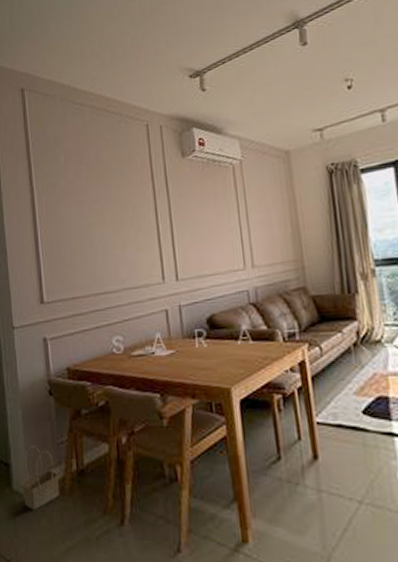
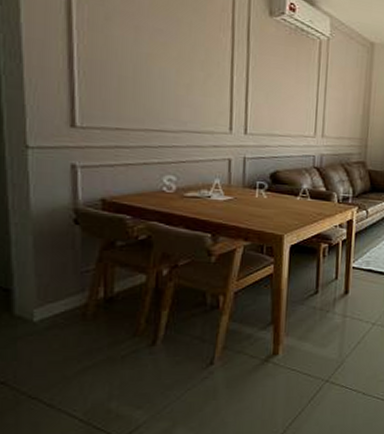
basket: present [22,446,59,511] -> none [28,273,80,335]

